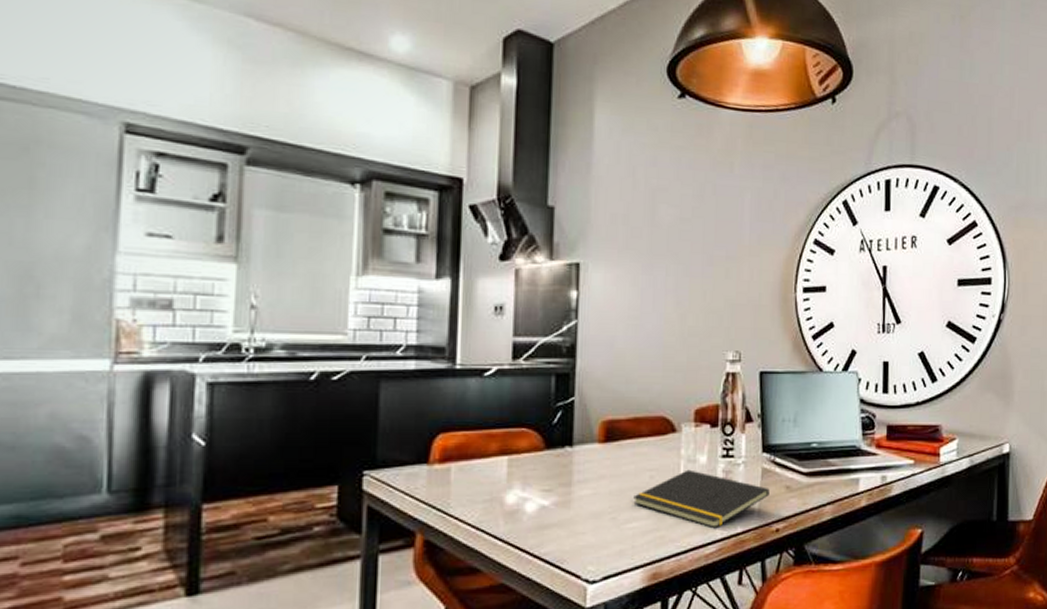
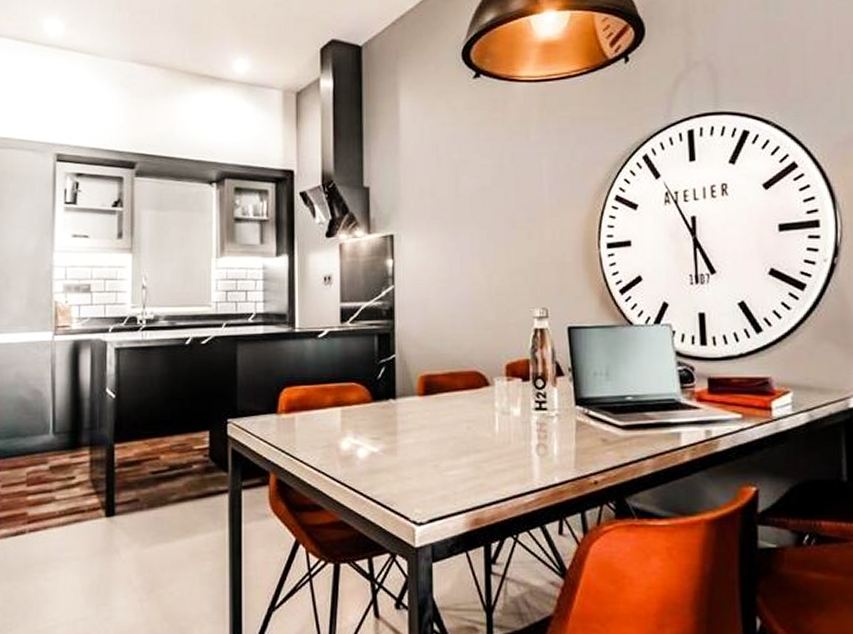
notepad: present [633,469,770,529] -> none [453,421,585,479]

